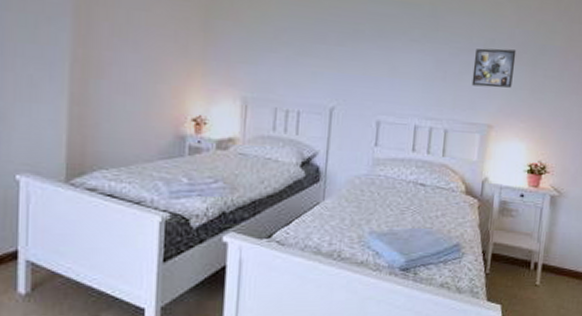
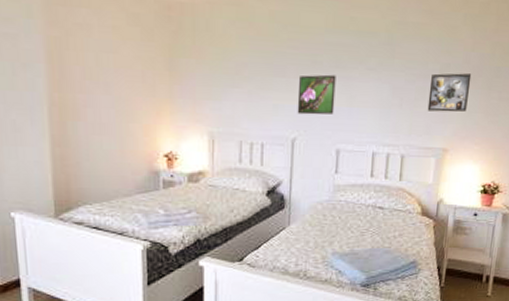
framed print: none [336,43,378,85] -> present [297,74,336,115]

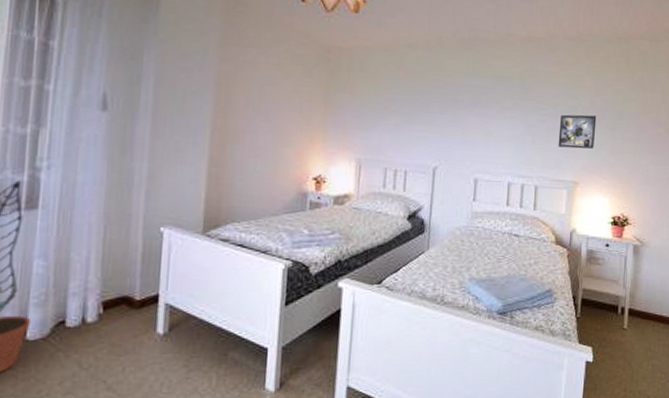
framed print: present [297,74,336,115] -> none [439,111,475,147]

